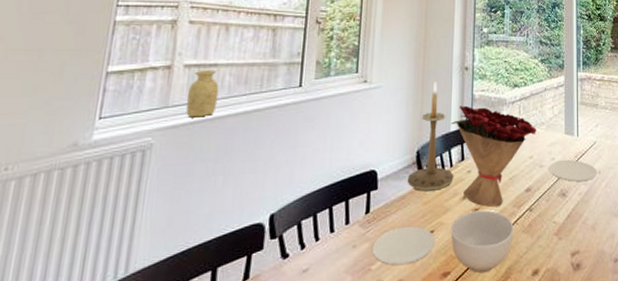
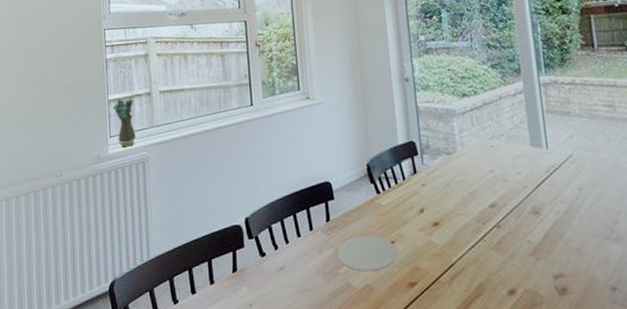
vase: none [111,70,145,132] -> present [113,98,136,148]
vase: present [186,70,220,118] -> none [165,94,189,135]
candlestick: present [407,82,454,191] -> none [361,95,408,203]
bowl: present [450,210,514,273] -> none [411,224,481,286]
flower bouquet: present [451,105,536,208] -> none [398,118,495,222]
plate: present [549,159,597,182] -> none [514,174,578,199]

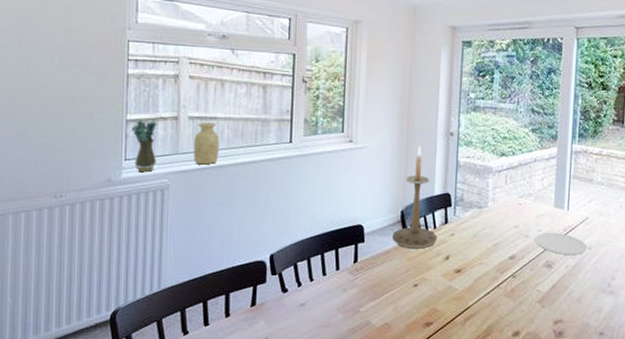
vase: none [165,94,189,135] -> present [193,122,220,165]
plate: present [337,235,398,272] -> none [361,278,419,311]
candlestick: none [361,95,408,203] -> present [392,145,437,249]
plate: none [514,174,578,199] -> present [535,232,587,255]

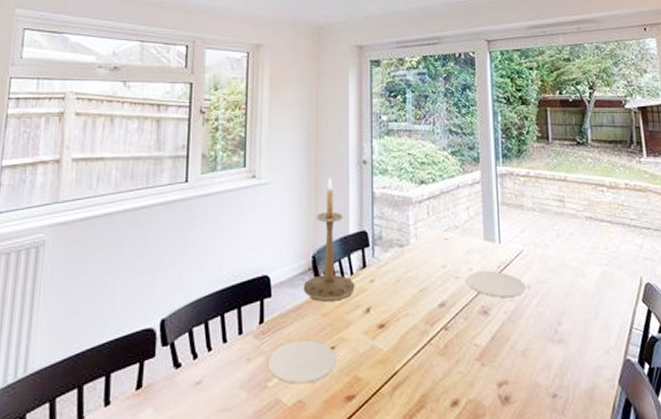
vase: present [131,119,157,173] -> none [6,164,36,228]
vase: present [193,122,220,165] -> none [75,164,107,214]
plate: none [361,278,419,311] -> present [268,340,337,384]

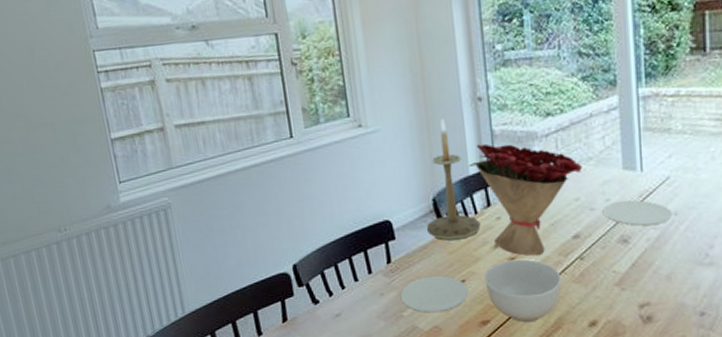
flower bouquet: none [349,204,449,324] -> present [469,143,582,257]
bowl: none [354,326,427,398] -> present [484,258,562,322]

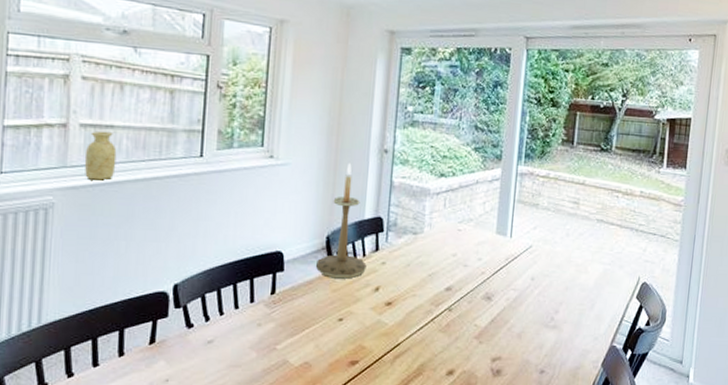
vase: none [185,127,216,177] -> present [84,130,117,181]
plate: present [401,275,469,313] -> none [278,311,344,349]
flower bouquet: present [469,143,582,257] -> none [365,192,463,303]
bowl: present [484,258,562,322] -> none [360,304,430,365]
plate: present [602,200,672,226] -> none [474,261,530,286]

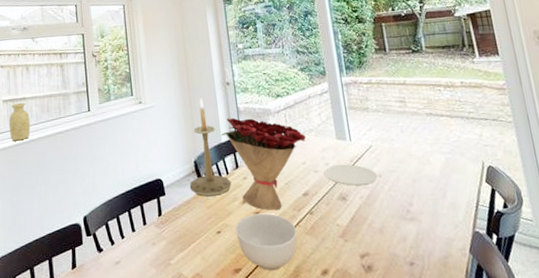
bowl: none [360,304,430,365] -> present [235,213,297,270]
flower bouquet: none [365,192,463,303] -> present [221,117,306,211]
plate: none [474,261,530,286] -> present [324,164,378,186]

